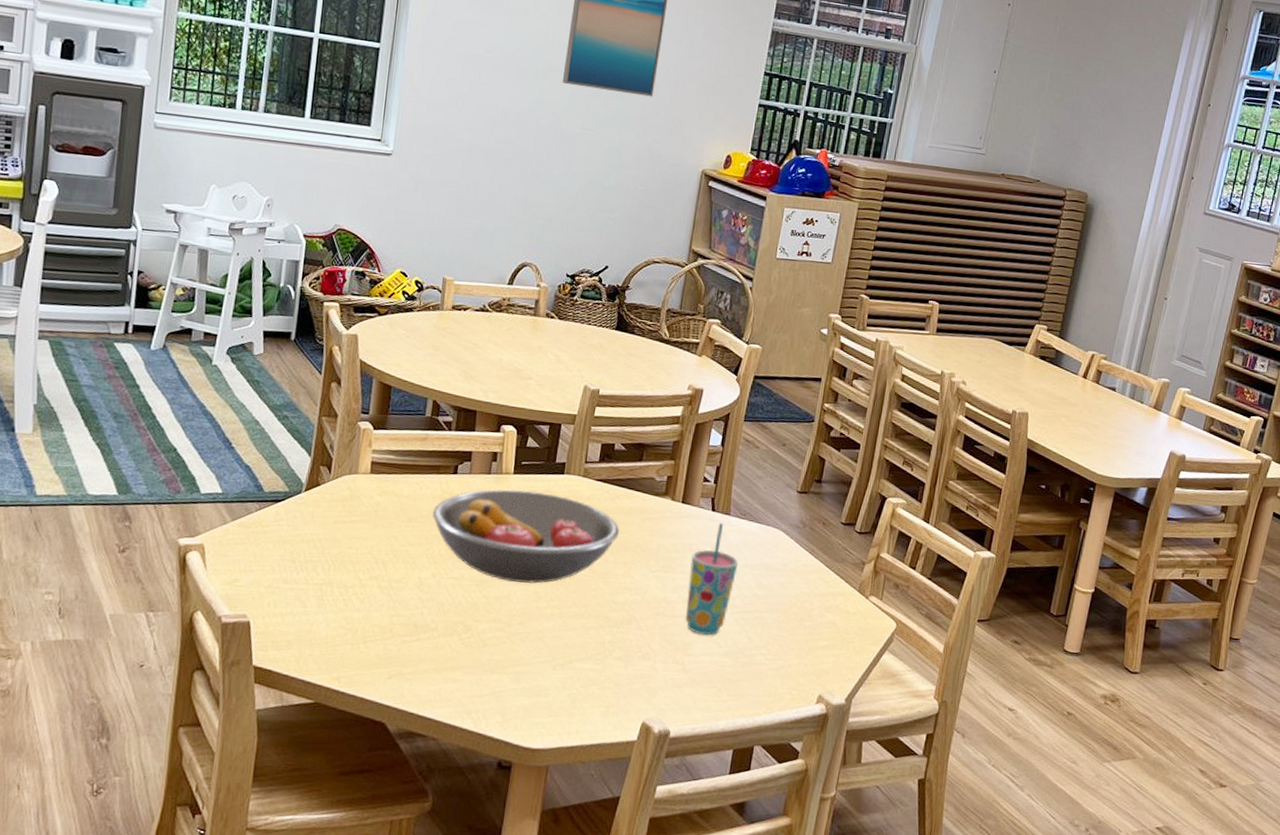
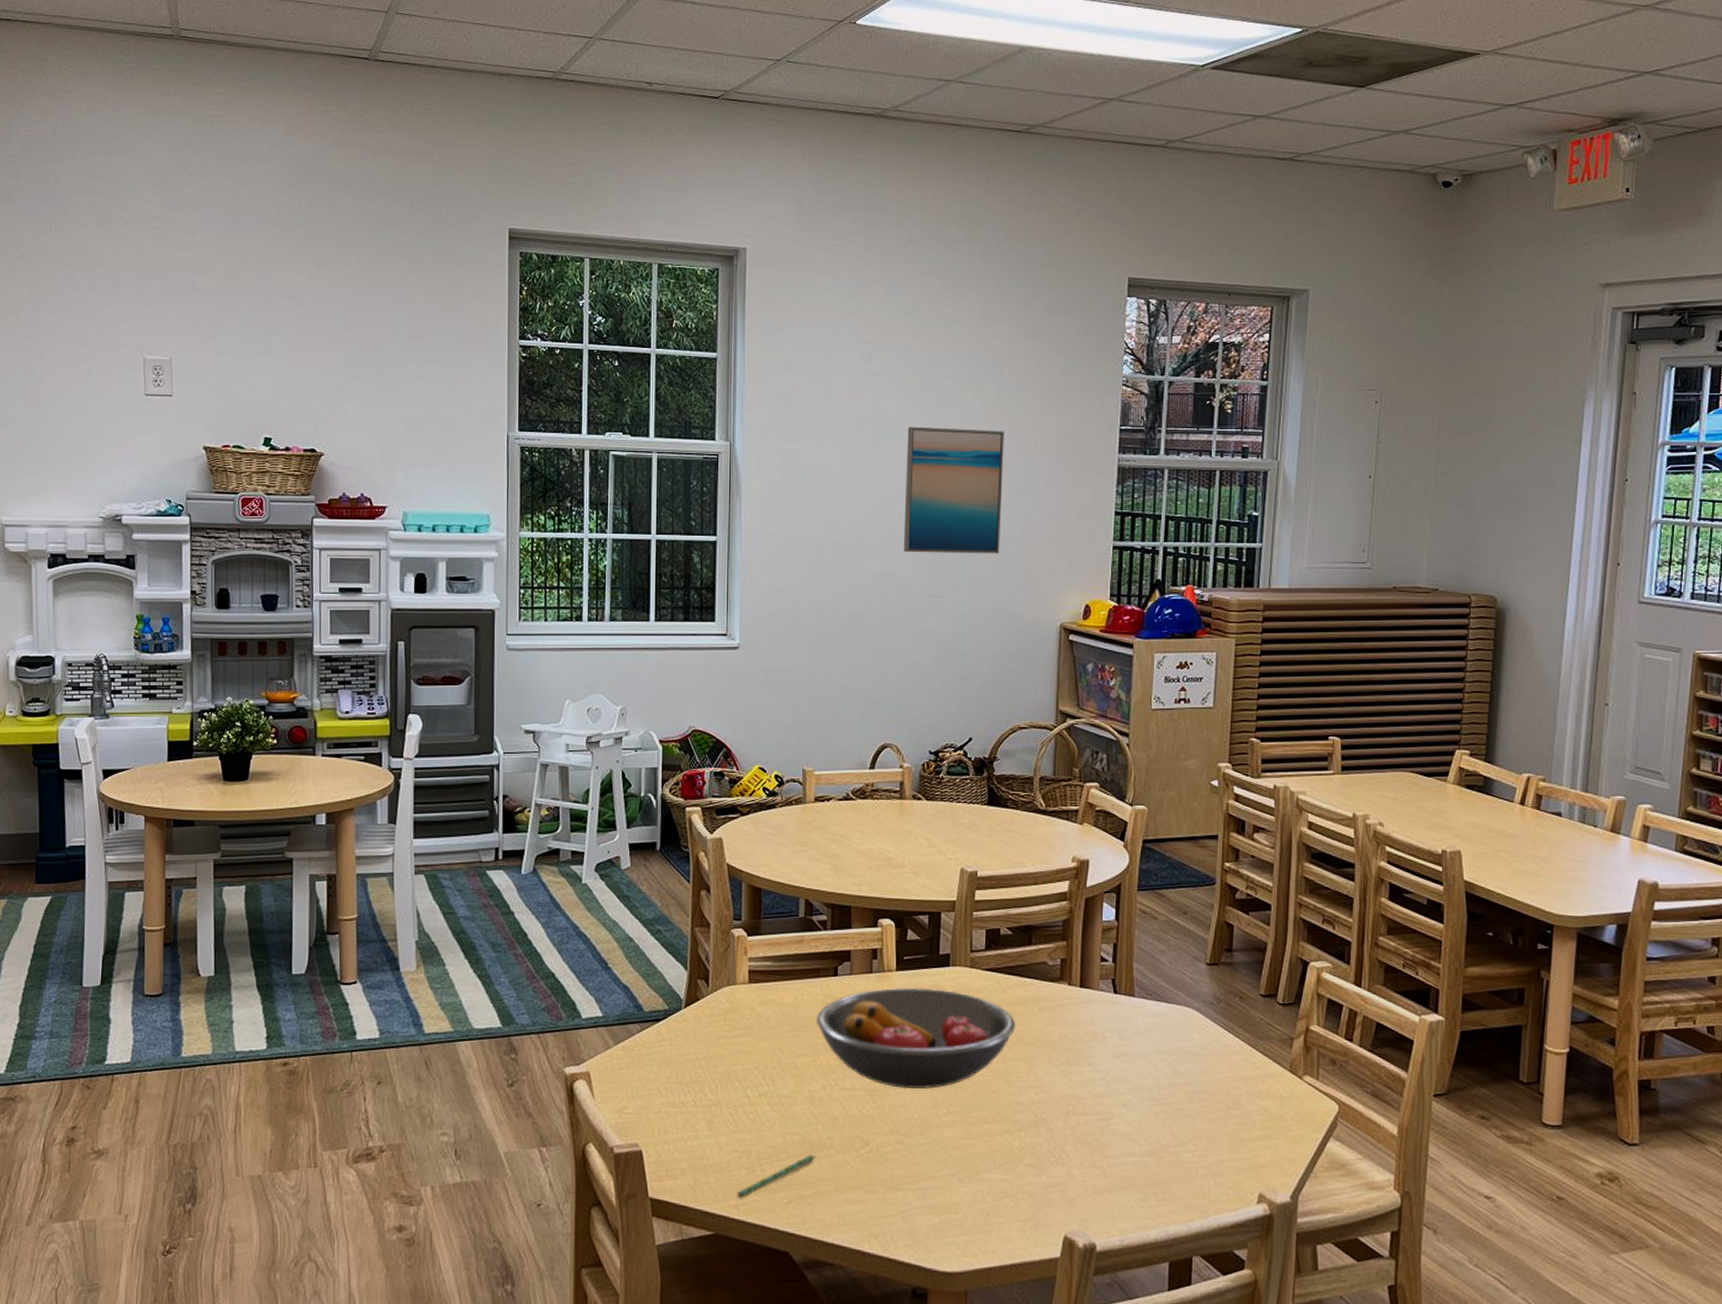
pencil: none [339,635,419,672] -> present [737,1154,816,1199]
cup: present [685,523,739,636] -> none [1096,1006,1150,1134]

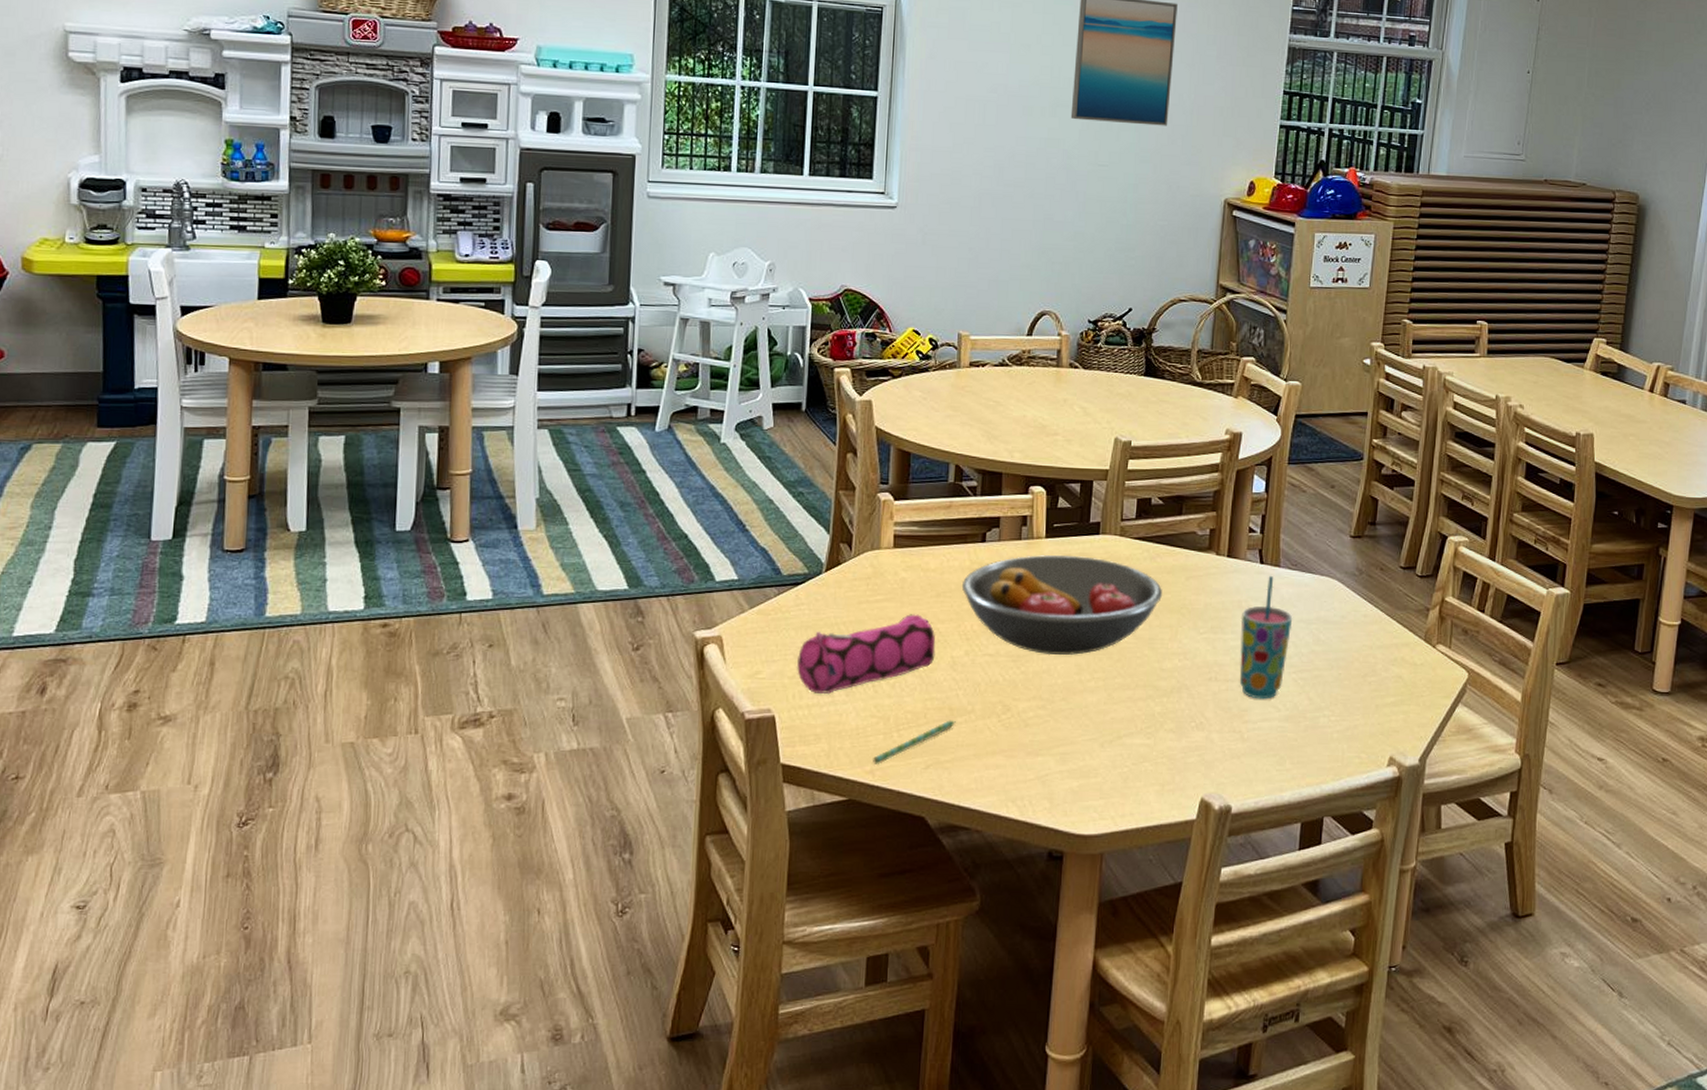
pencil case: none [660,1049,793,1130] -> present [796,614,936,695]
cup: none [1096,1006,1150,1134] -> present [1239,576,1293,699]

